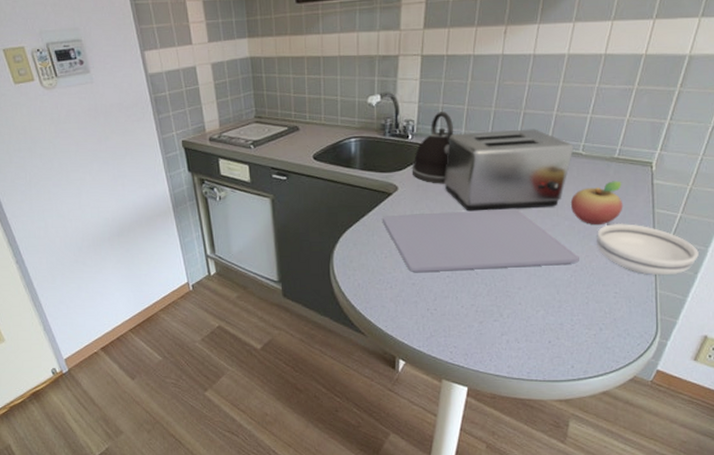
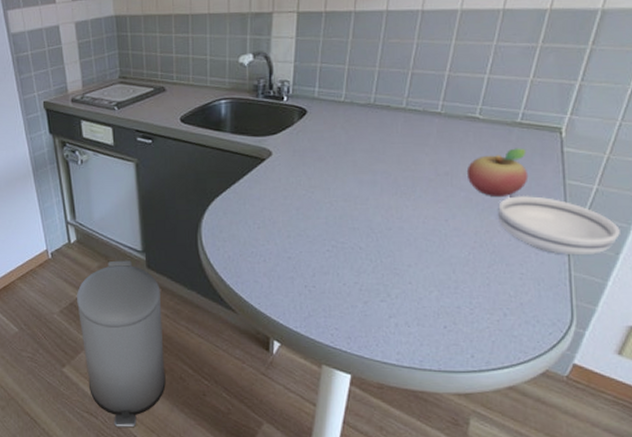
pedal bin: none [216,290,301,445] -> present [76,260,166,429]
cutting board: present [382,208,579,273] -> none [254,177,478,246]
kettle: present [411,112,454,184] -> none [287,72,334,150]
toaster: present [444,128,574,211] -> none [323,90,469,180]

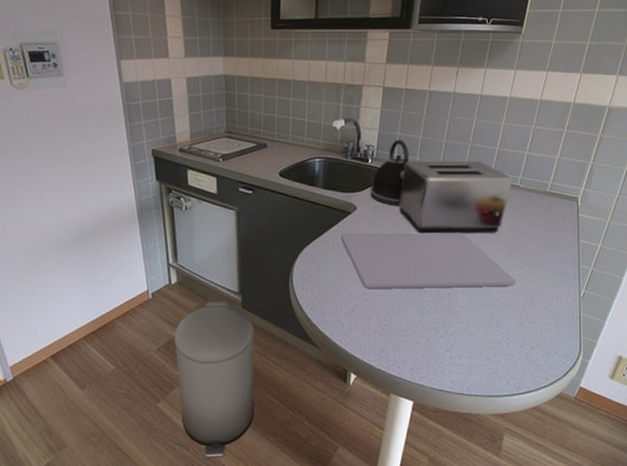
cutting board: none [254,177,478,246] -> present [340,232,515,290]
kettle: none [287,72,334,150] -> present [370,140,410,207]
toaster: none [323,90,469,180] -> present [399,160,513,234]
fruit: present [466,148,529,196] -> none [509,212,554,251]
bowl: present [497,195,620,256] -> none [530,250,615,300]

